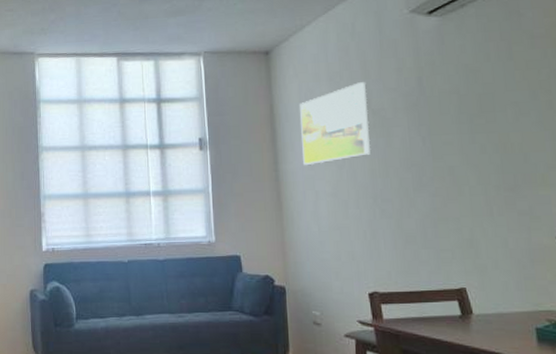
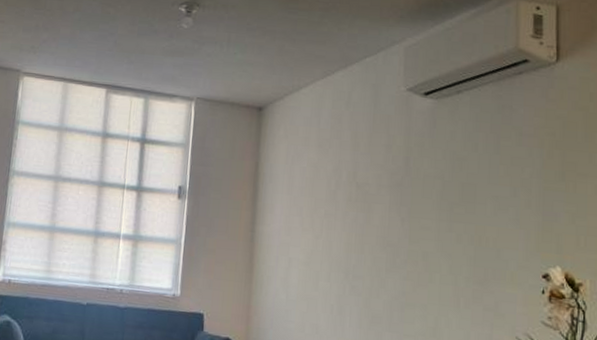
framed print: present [299,82,370,166] -> none [281,153,353,231]

